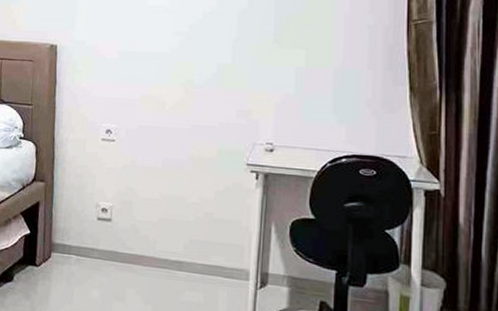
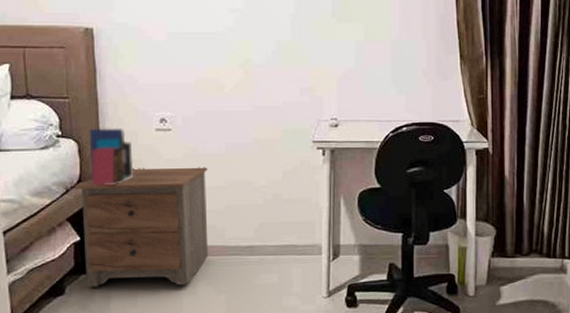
nightstand: none [30,173,145,290] -> present [75,167,208,287]
book: none [44,133,81,187] -> present [89,128,134,186]

